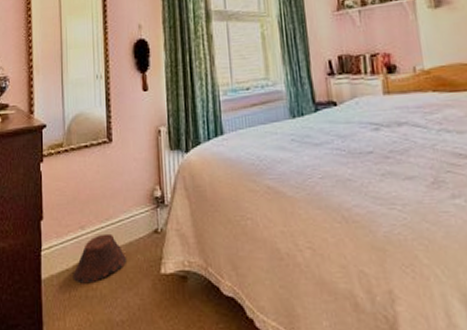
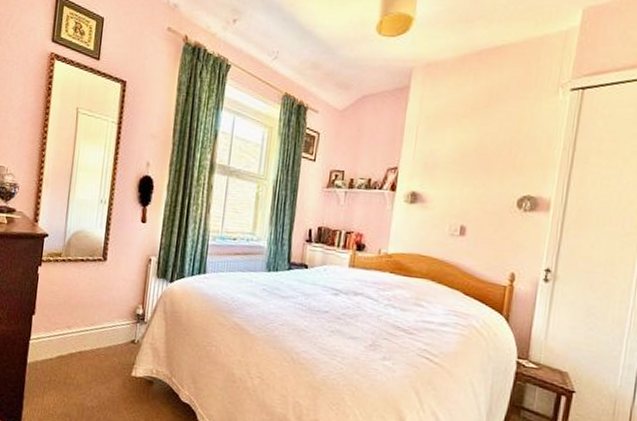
woven basket: present [73,233,127,284] -> none [55,335,105,373]

